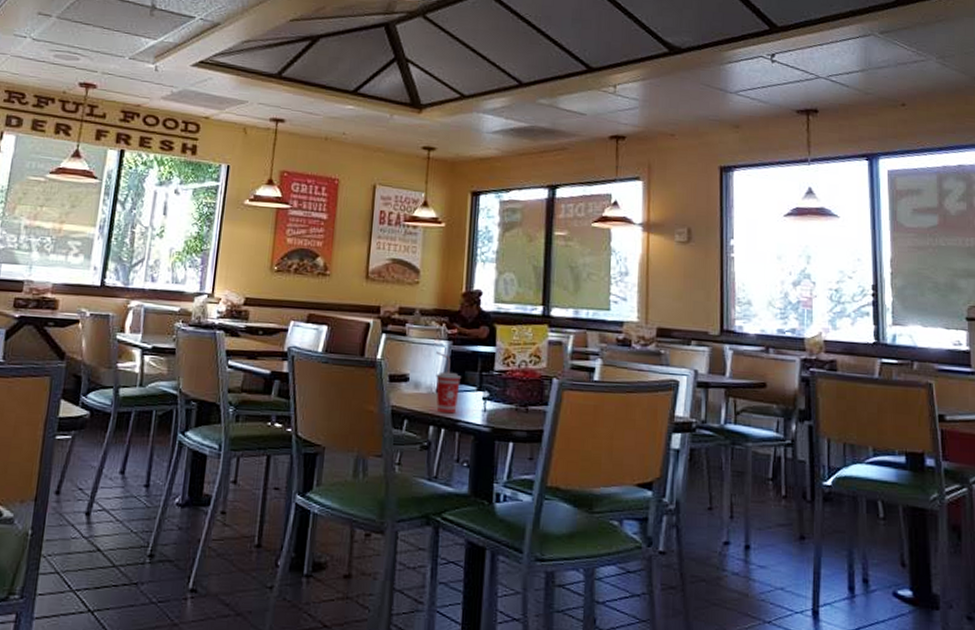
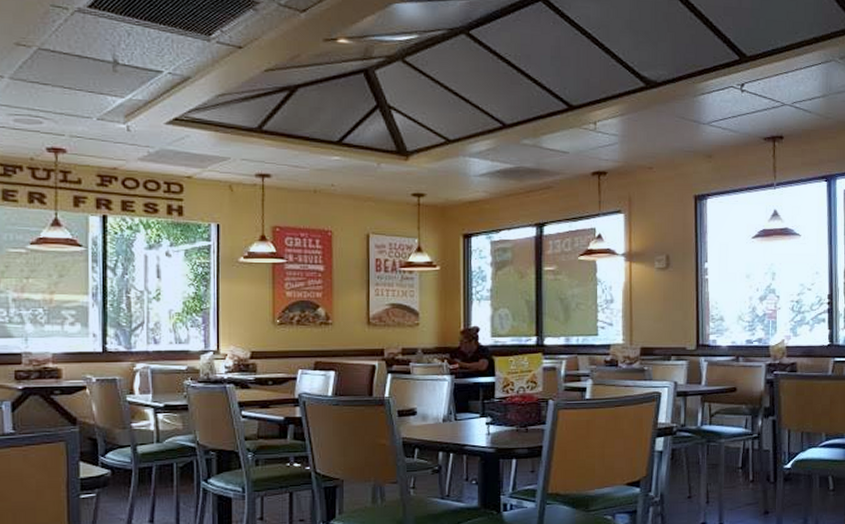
beverage cup: present [436,351,462,414] -> none [440,385,466,440]

